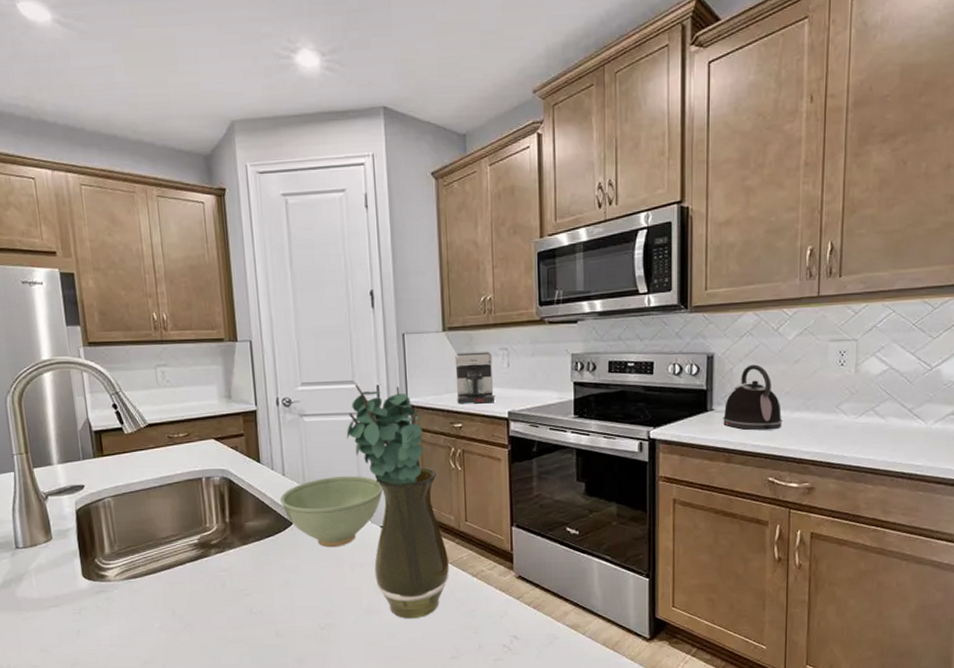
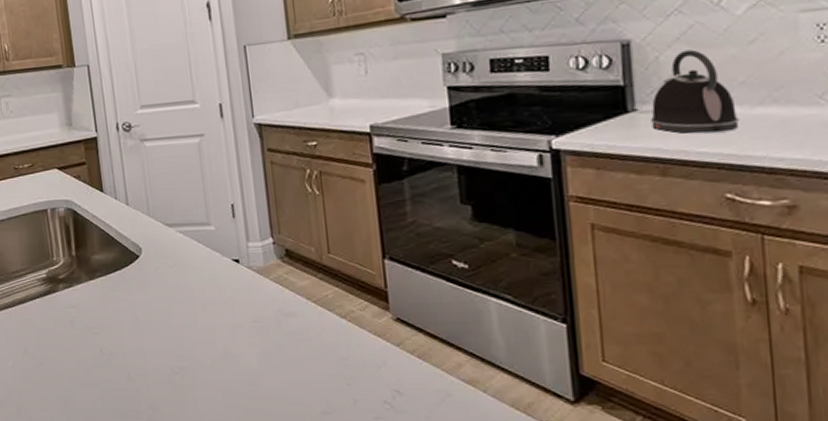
bowl: present [280,475,384,547] -> none [125,203,233,282]
vase: present [346,384,450,619] -> none [190,103,314,366]
coffee maker: present [455,352,495,405] -> none [303,58,354,120]

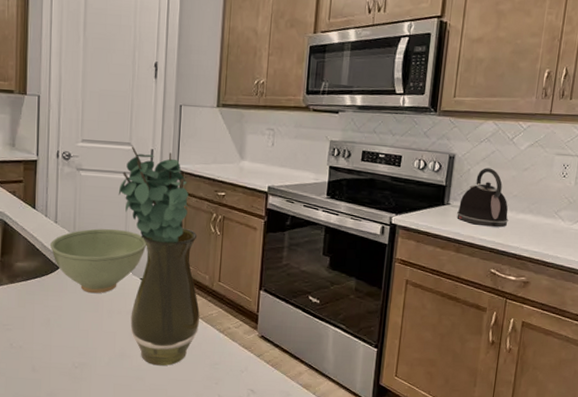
bowl: none [125,203,233,282] -> present [50,228,147,293]
vase: none [190,103,314,366] -> present [118,146,200,366]

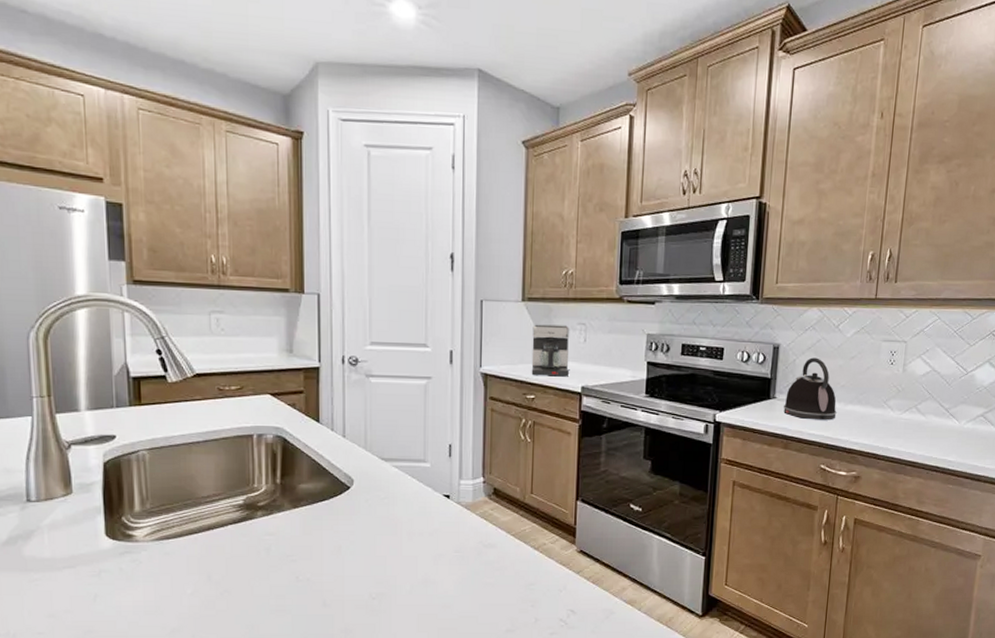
bowl: present [50,228,147,293] -> none [339,441,449,514]
vase: present [118,146,200,366] -> none [414,348,512,591]
coffee maker: none [223,128,260,177] -> present [531,324,570,377]

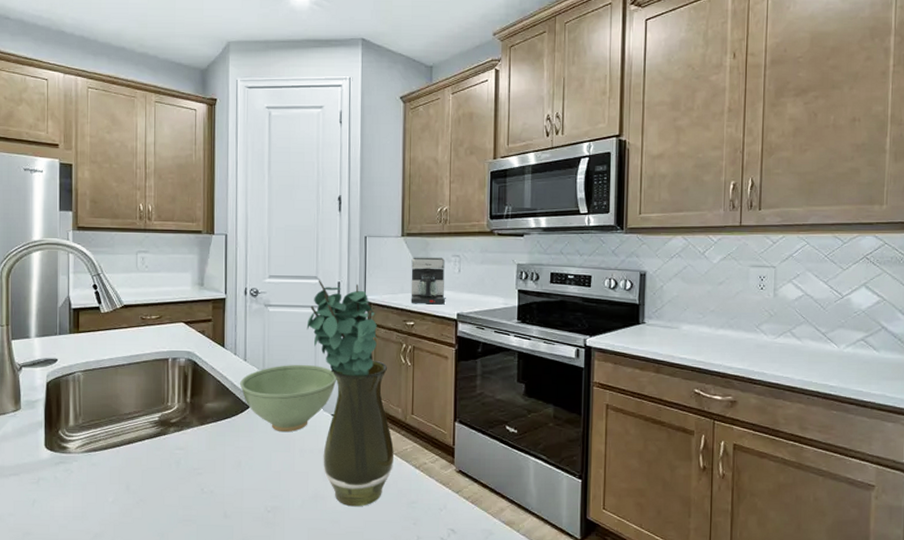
bowl: none [339,441,449,514] -> present [240,364,337,432]
vase: none [414,348,512,591] -> present [306,280,395,507]
kettle: present [783,357,837,420] -> none [653,283,708,345]

